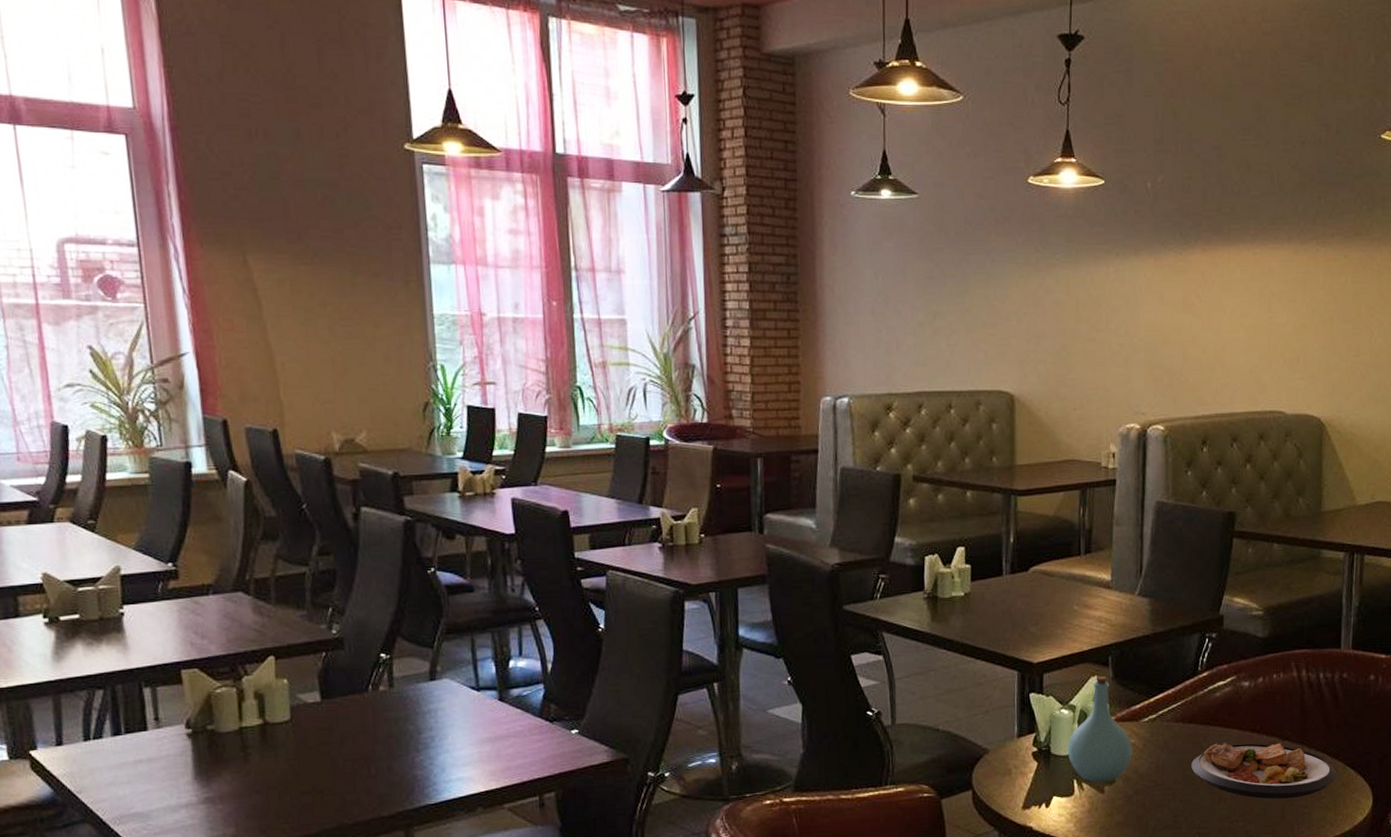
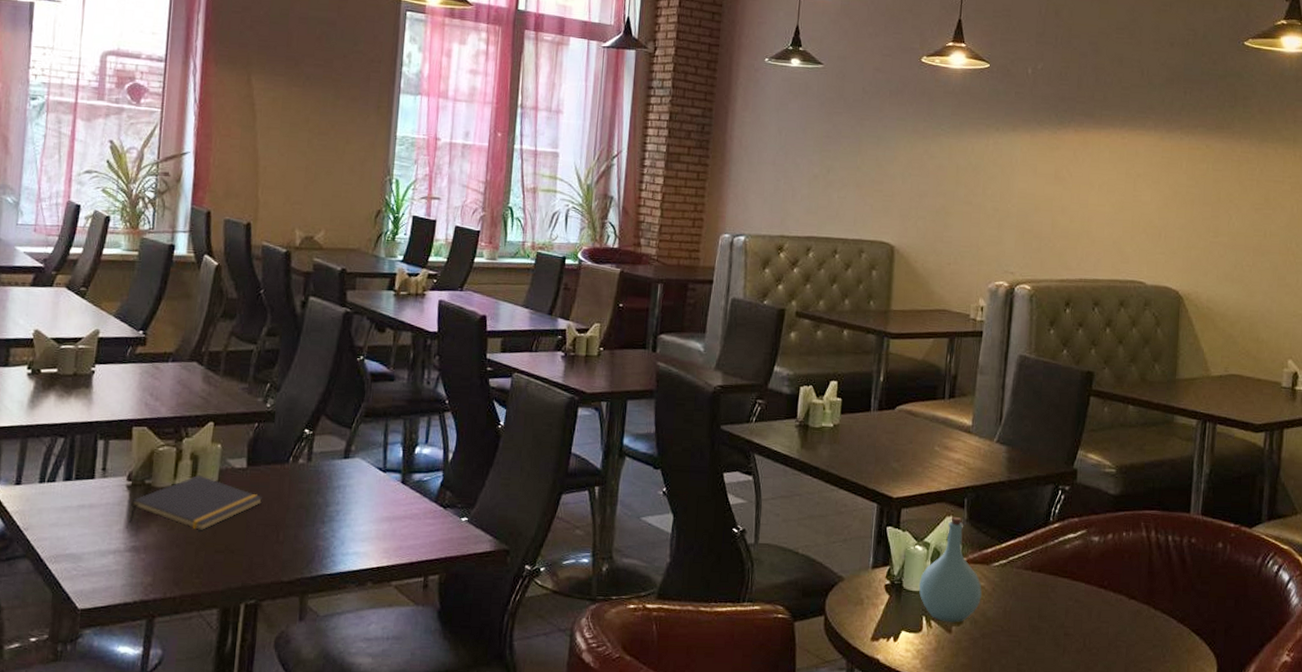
notepad: none [195,715,346,774] -> present [128,475,263,531]
plate: present [1191,742,1337,799] -> none [1038,595,1182,659]

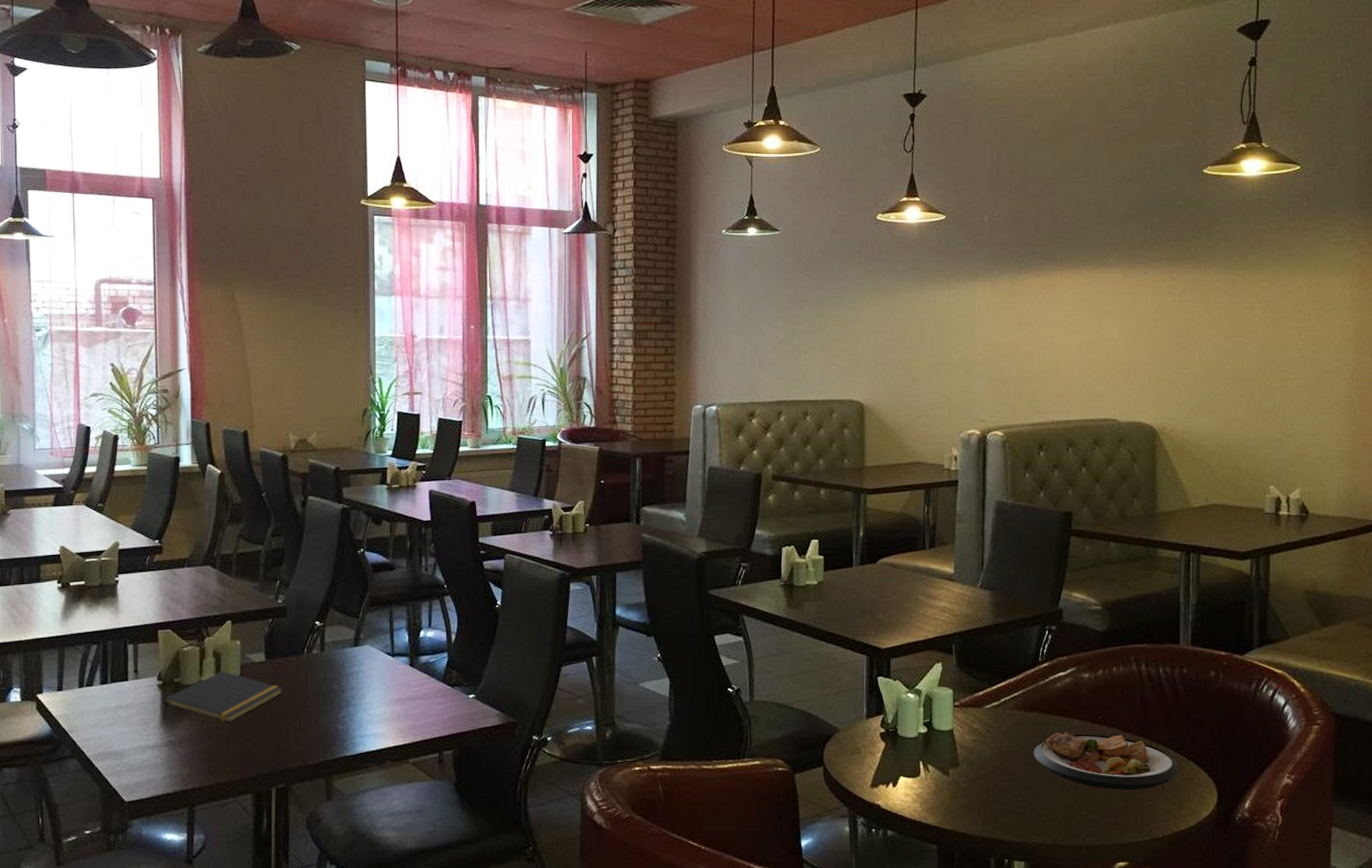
bottle: present [918,516,982,623] -> none [913,662,976,766]
plate: none [1038,595,1182,659] -> present [1034,732,1180,790]

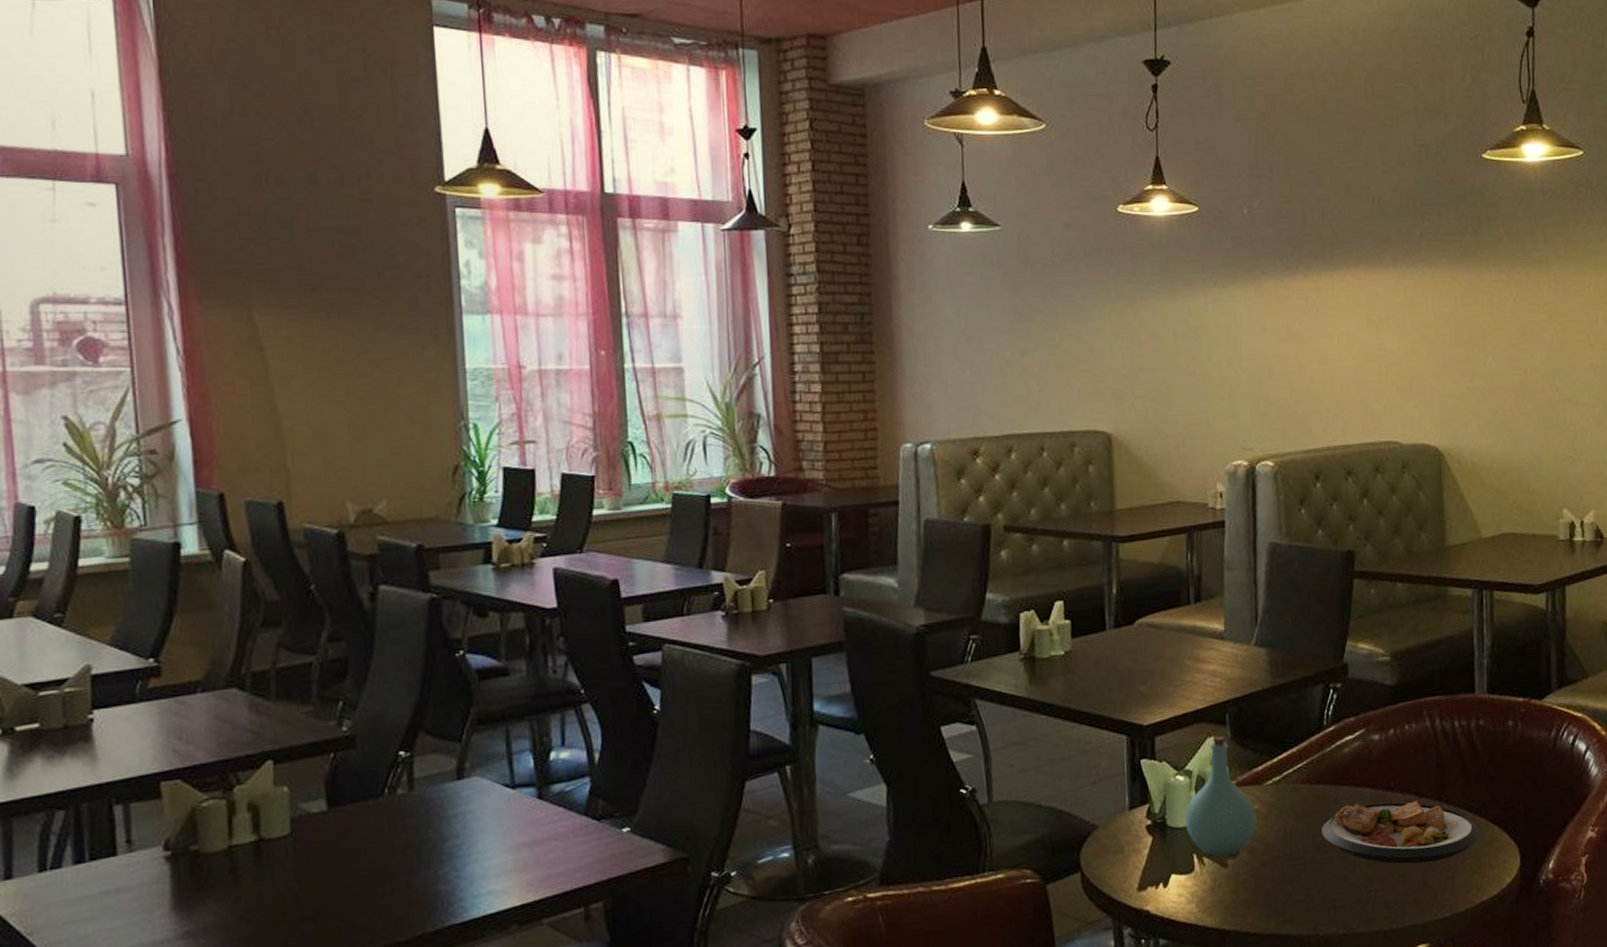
notepad: present [163,671,283,723] -> none [175,829,356,903]
bottle: none [913,662,976,766] -> present [1184,736,1257,856]

